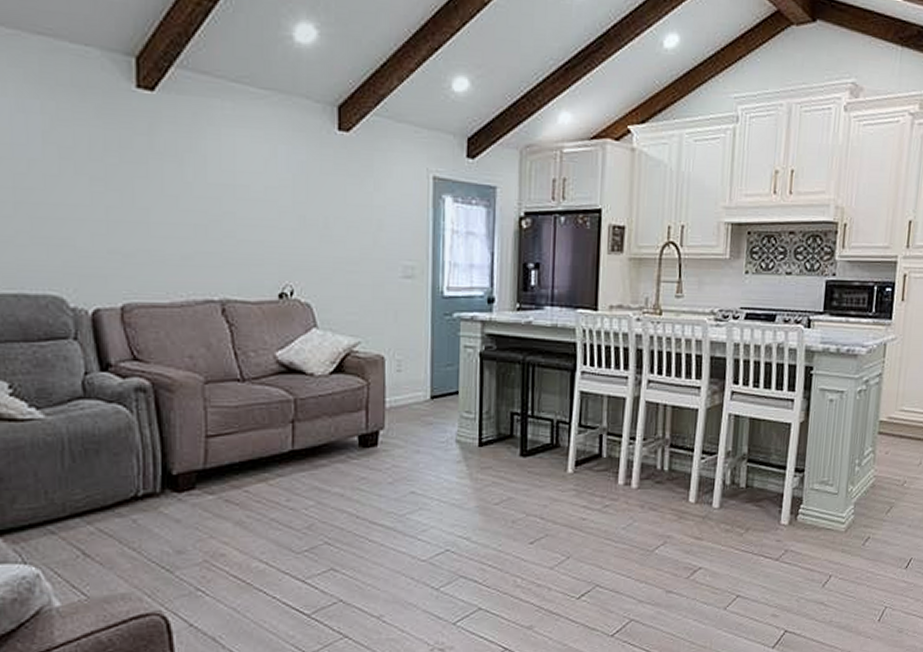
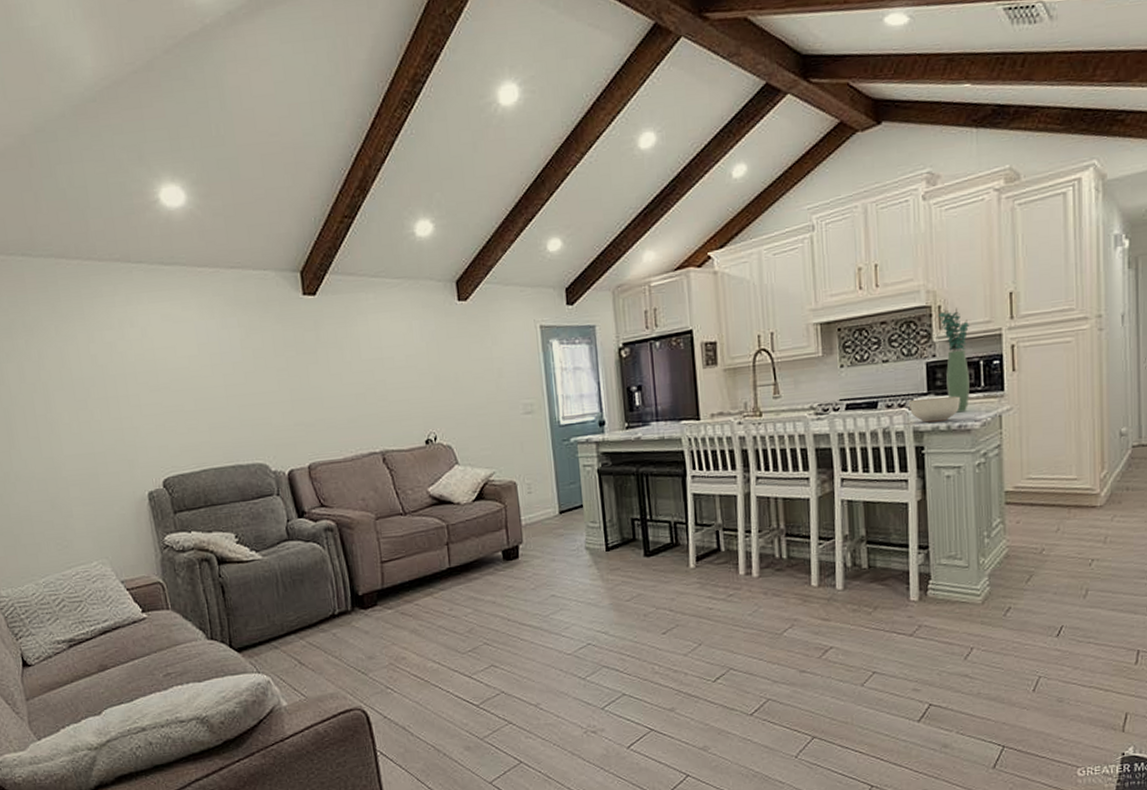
bowl: none [804,317,852,343] -> present [908,396,960,423]
vase: none [841,226,871,336] -> present [937,308,970,413]

